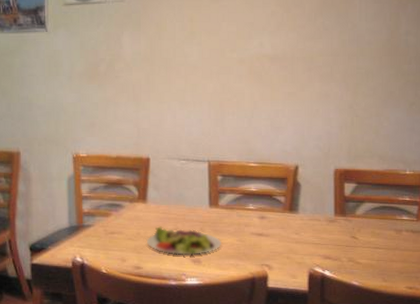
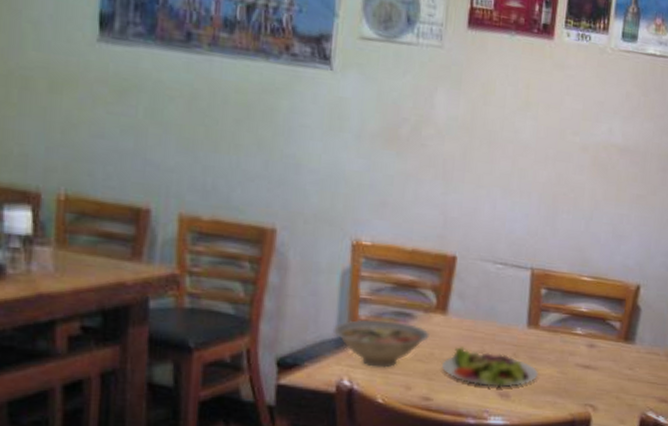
soup bowl: none [65,211,136,247] -> present [332,319,431,368]

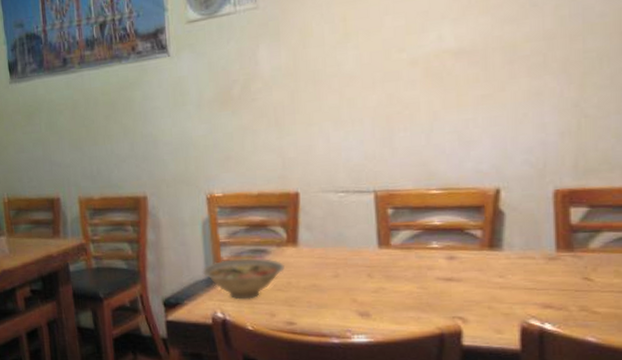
salad plate: present [442,347,539,388] -> none [300,274,397,308]

